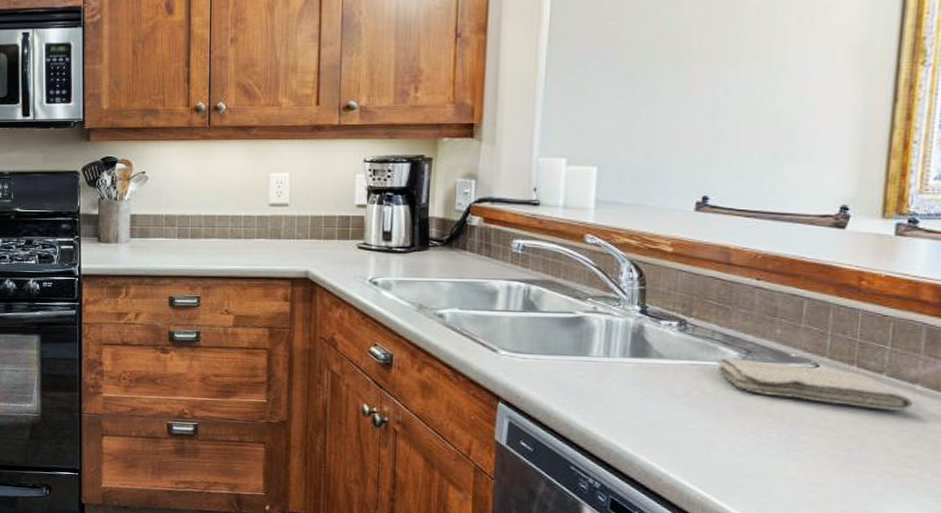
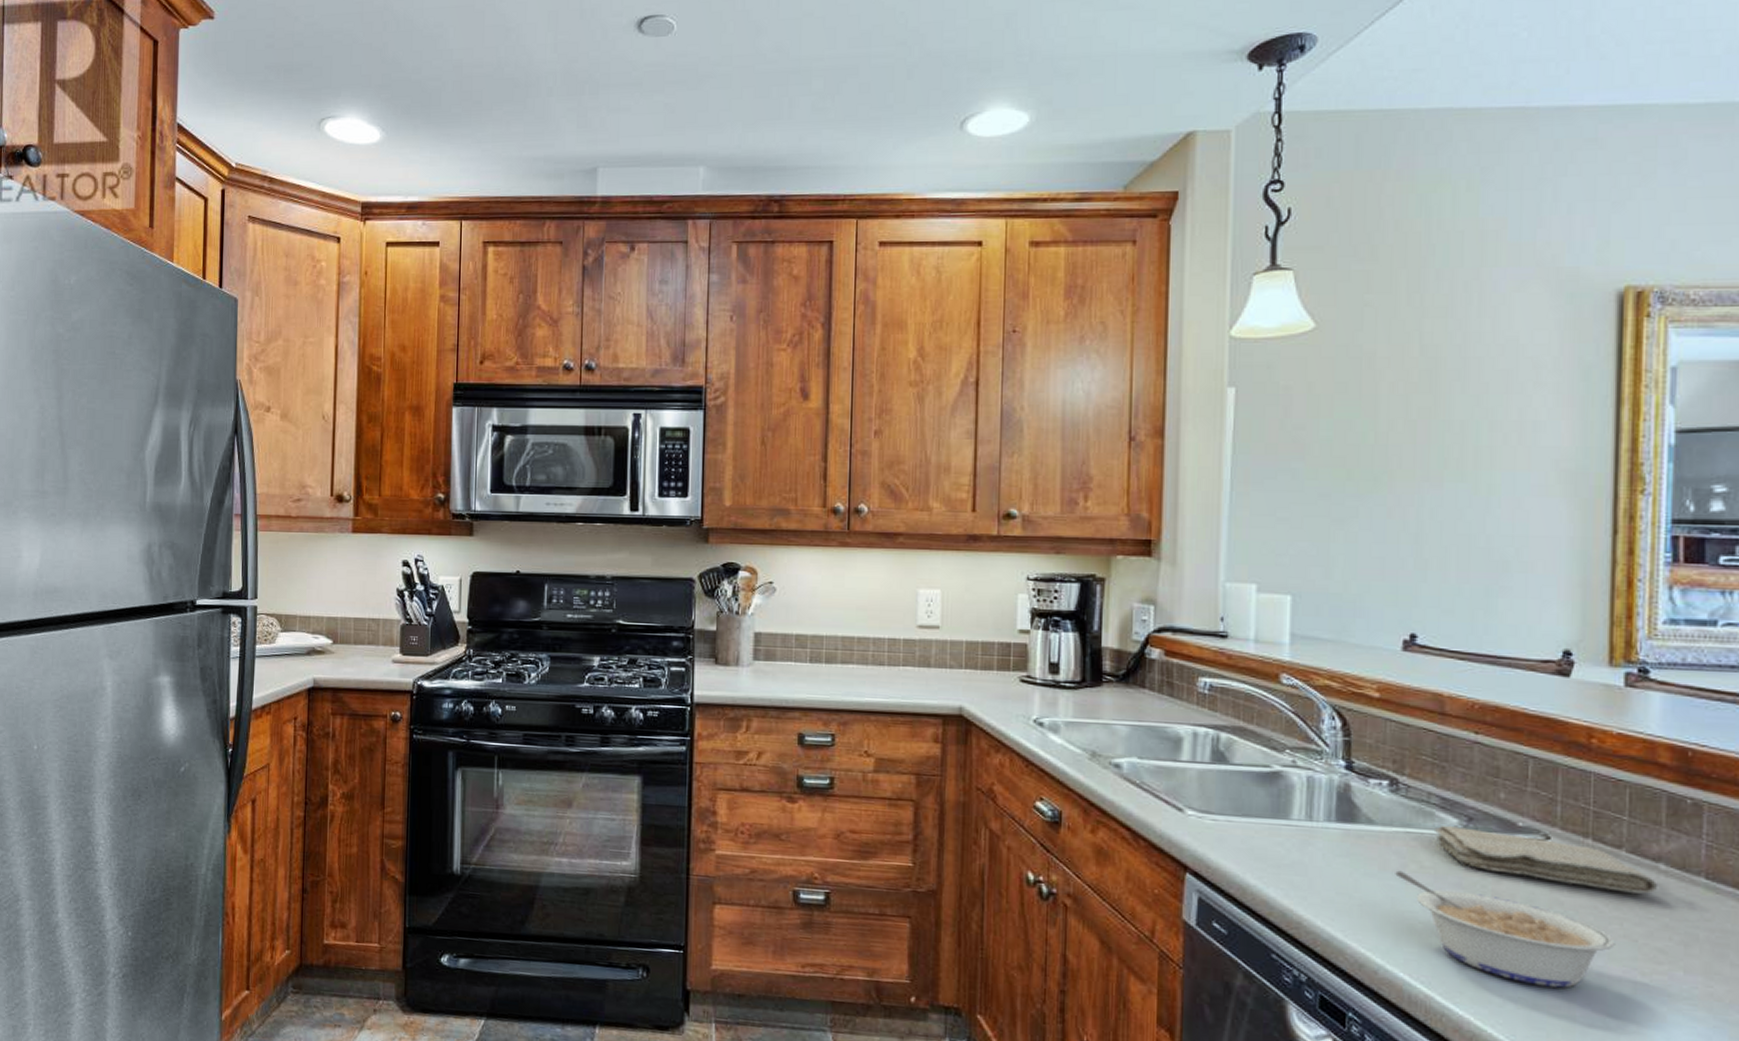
legume: none [680,396,872,489] -> present [1395,870,1615,988]

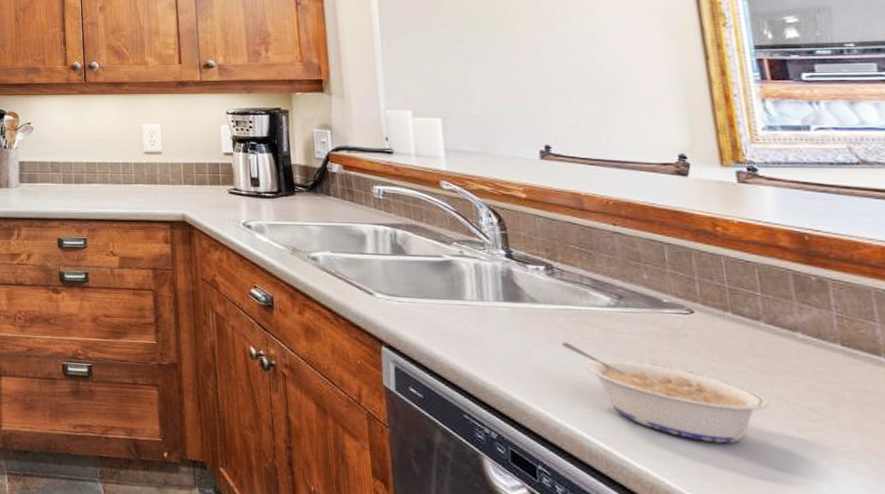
washcloth: present [1433,825,1659,894] -> none [589,302,800,360]

